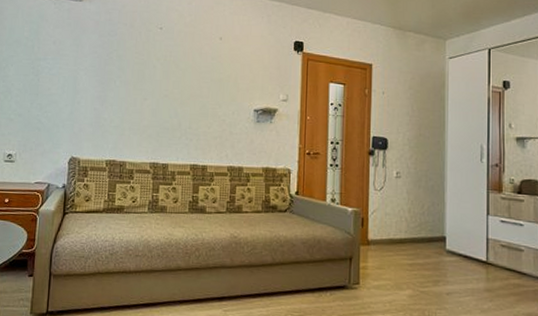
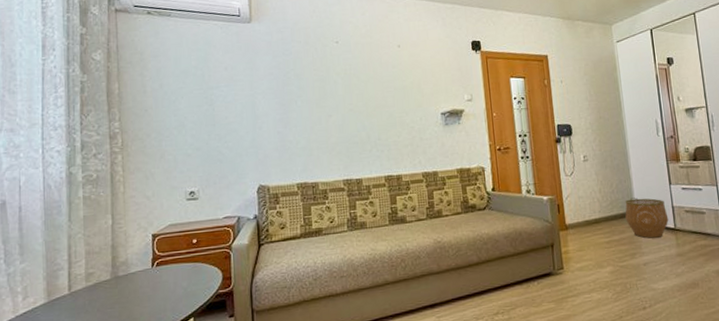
basket: none [433,223,481,269] -> present [625,197,669,239]

